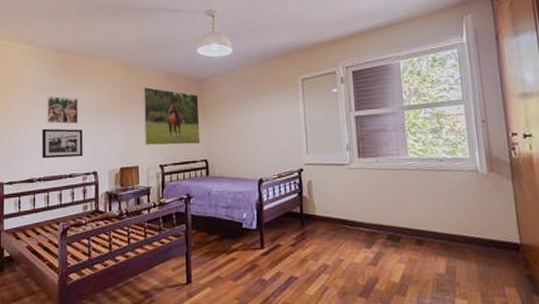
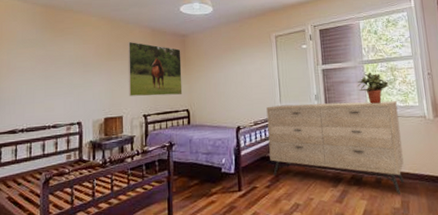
picture frame: present [42,128,83,159] -> none [25,80,67,110]
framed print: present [47,95,79,124] -> none [32,49,64,77]
dresser: none [291,152,451,260] -> present [266,100,405,195]
potted plant: none [395,120,434,156] -> present [356,73,389,104]

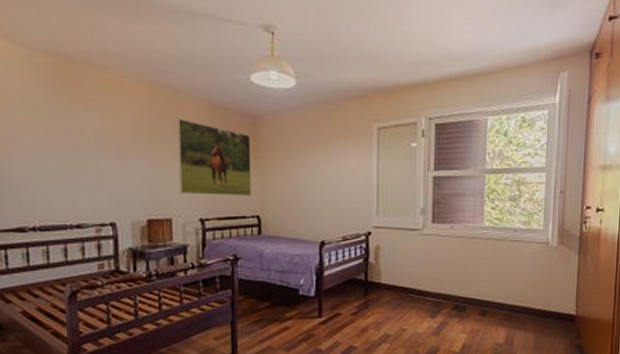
dresser: present [266,100,405,195] -> none [359,218,519,330]
potted plant: present [356,73,389,104] -> none [473,185,512,224]

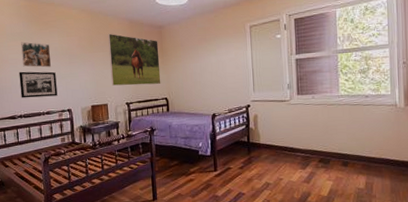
picture frame: none [33,162,95,203] -> present [19,71,58,98]
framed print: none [38,117,88,159] -> present [21,42,52,68]

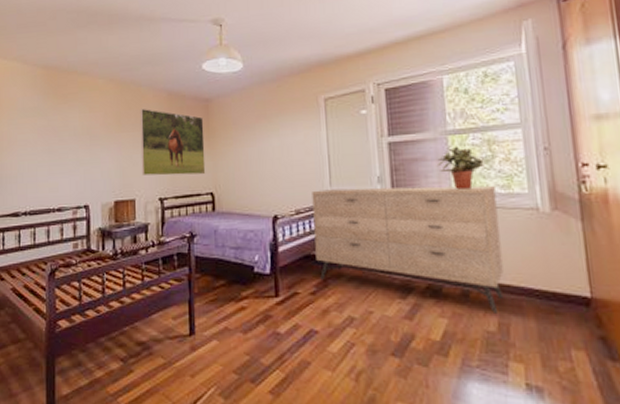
picture frame: present [19,71,58,98] -> none [27,155,73,190]
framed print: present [21,42,52,68] -> none [33,118,69,151]
dresser: none [240,89,371,177] -> present [312,185,504,315]
potted plant: none [329,62,362,93] -> present [436,147,484,190]

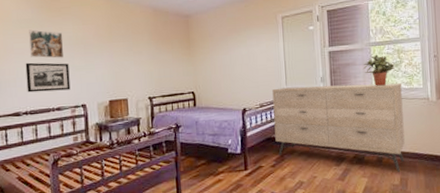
picture frame: none [27,155,73,190] -> present [25,62,71,93]
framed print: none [33,118,69,151] -> present [29,29,64,58]
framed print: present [139,108,206,176] -> none [128,22,188,79]

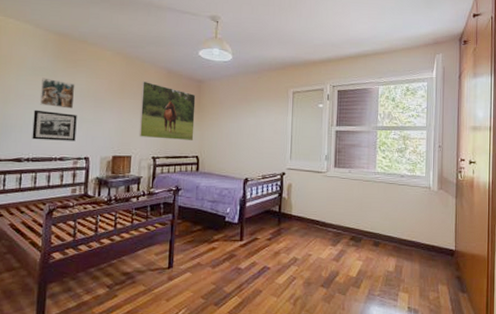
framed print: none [128,22,188,79] -> present [139,80,196,141]
dresser: present [272,83,405,173] -> none [274,161,405,260]
potted plant: present [362,55,395,86] -> none [367,139,399,170]

